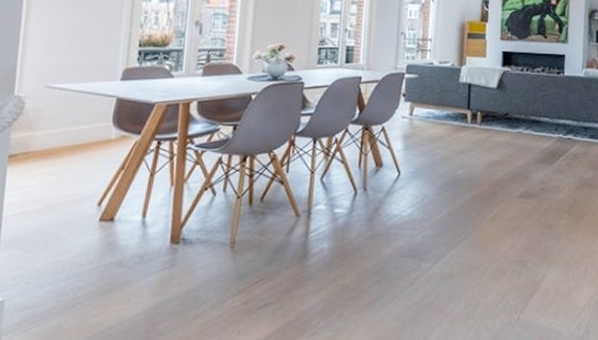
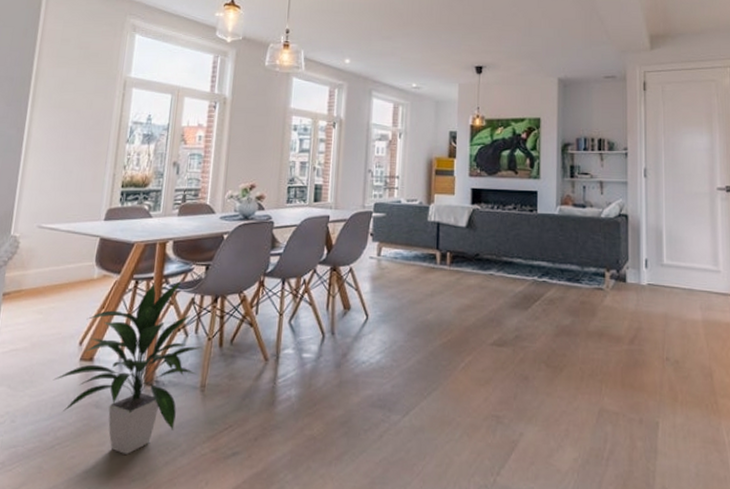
indoor plant: none [70,140,231,310] -> present [53,280,202,454]

